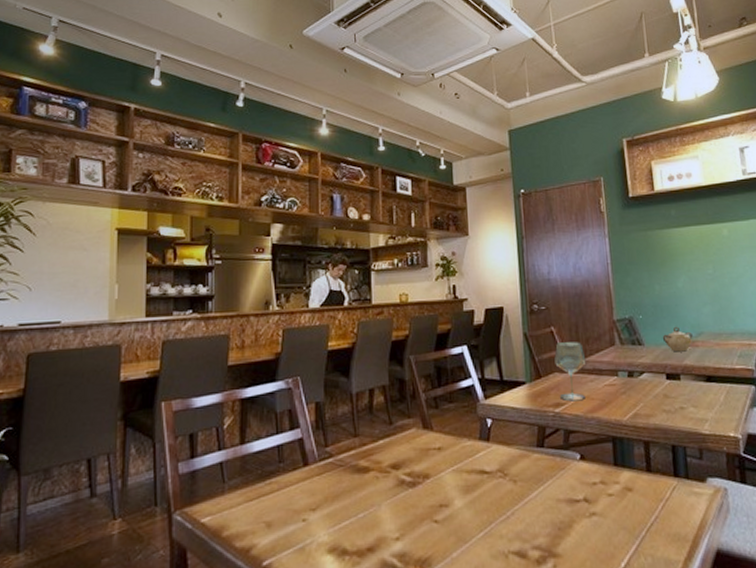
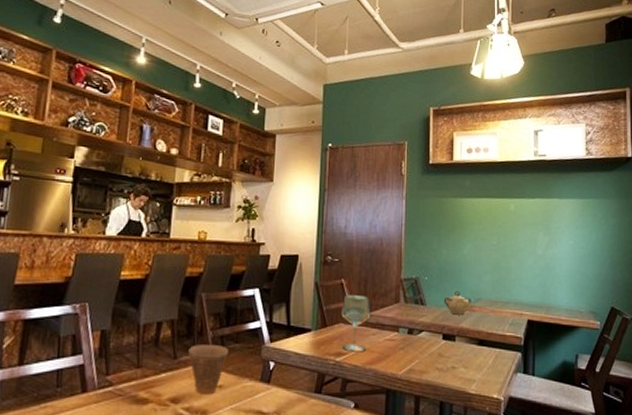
cup: none [403,407,443,457] -> present [188,345,228,393]

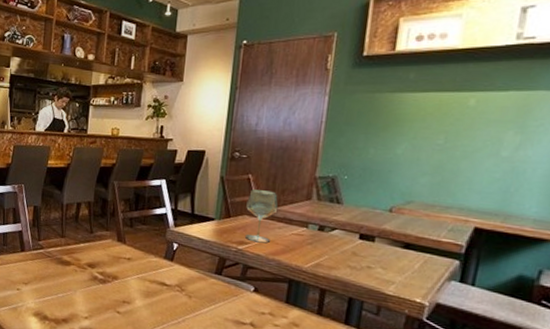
cup: present [188,345,228,393] -> none [102,223,137,264]
sugar bowl: present [443,290,471,315] -> none [364,191,401,217]

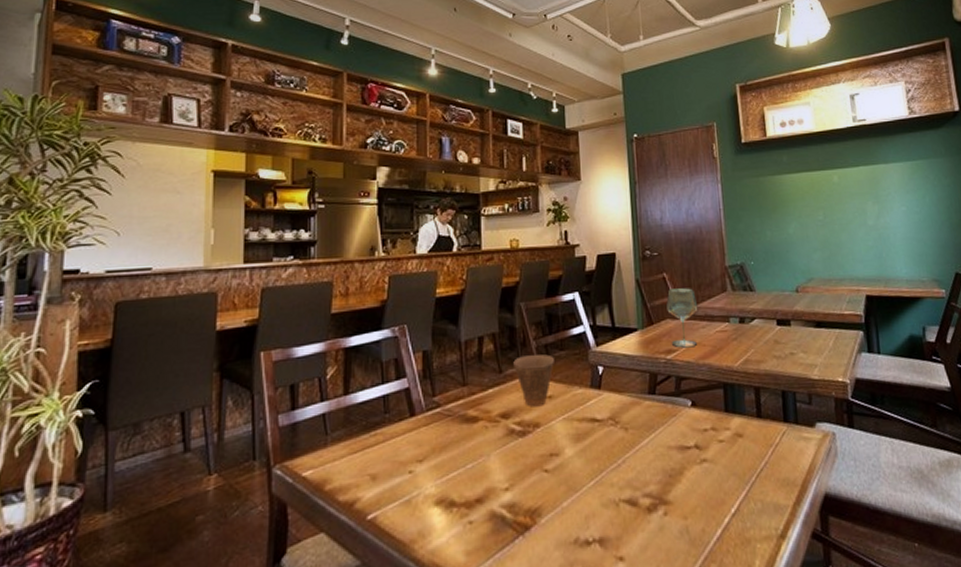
cup: none [102,223,137,264] -> present [513,354,554,406]

